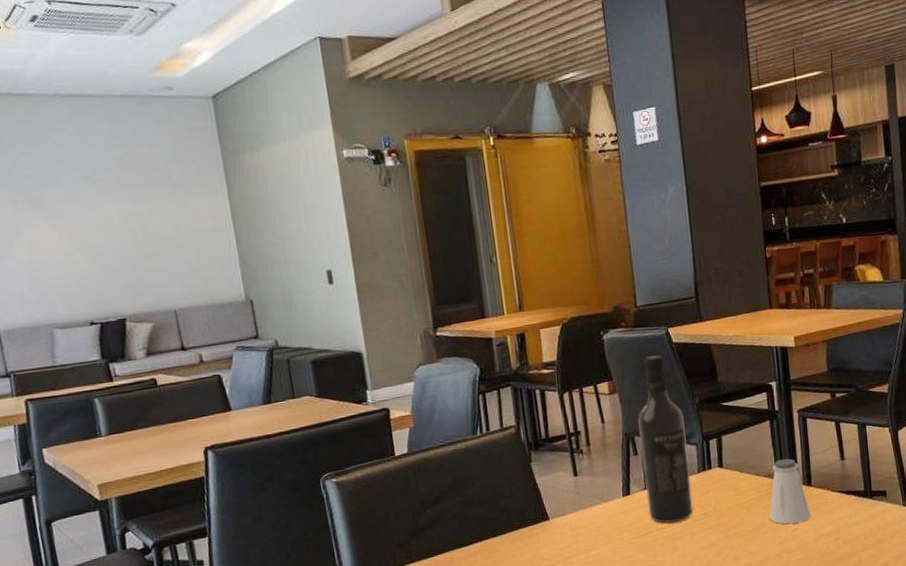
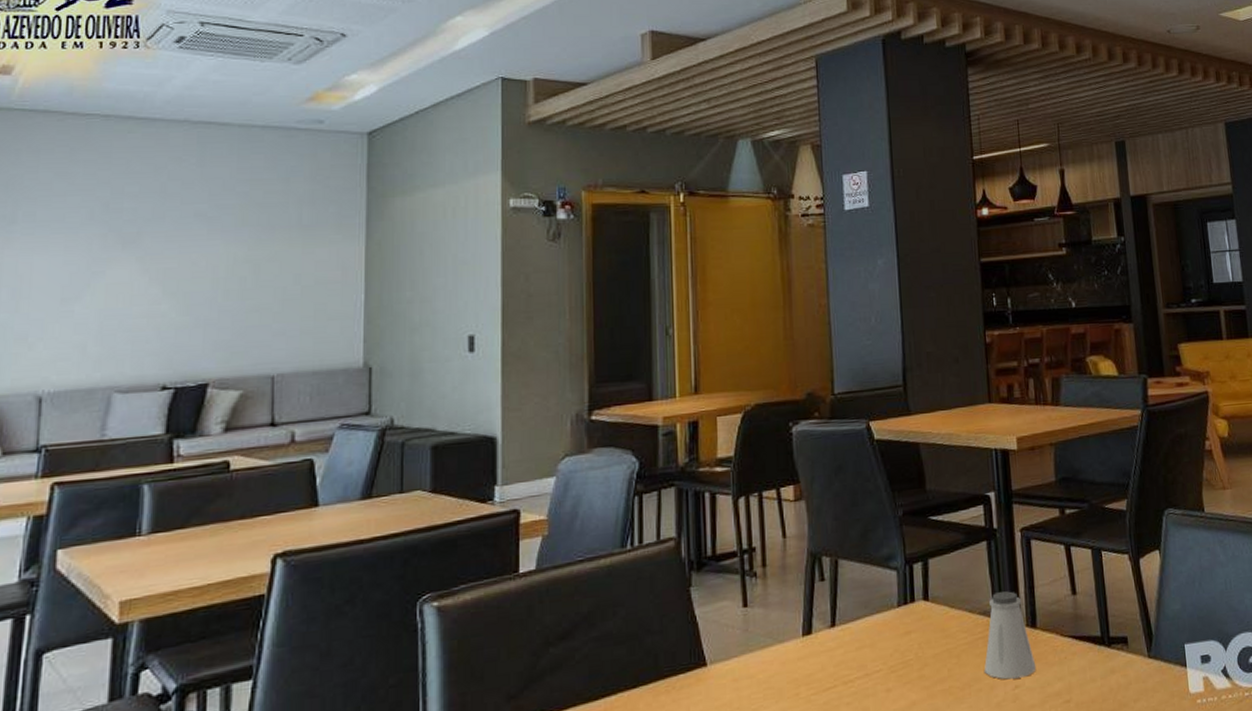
wine bottle: present [637,355,693,524] -> none [826,454,890,675]

